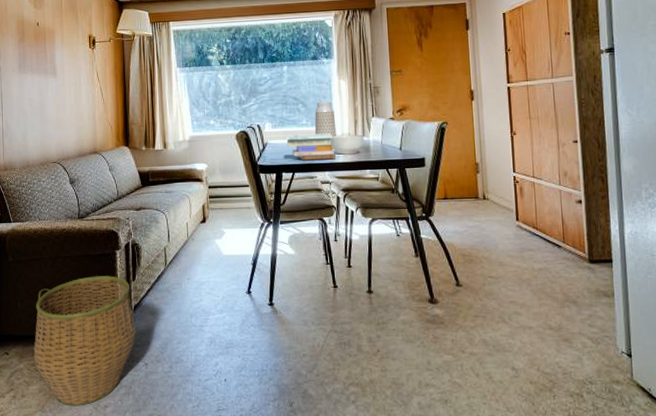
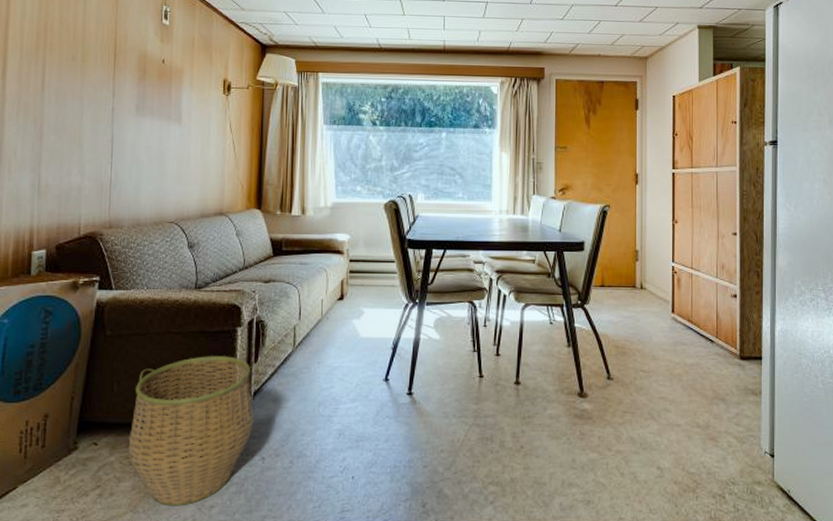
books: present [285,133,336,161] -> none [438,208,491,238]
vase: present [314,101,337,137] -> none [471,174,494,213]
bowl: present [330,134,365,155] -> none [486,212,523,233]

